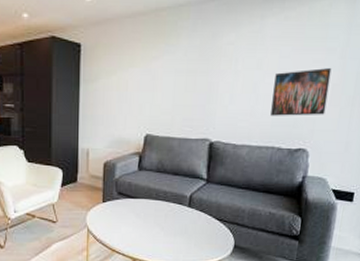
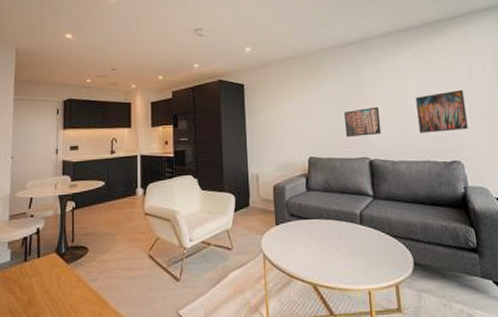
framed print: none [190,82,232,115] -> present [344,106,382,137]

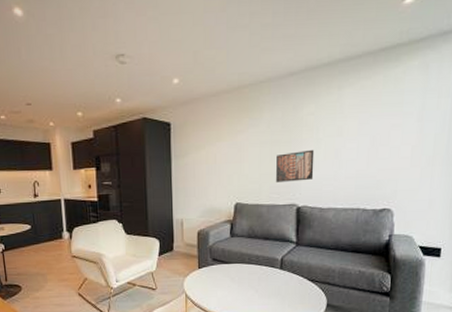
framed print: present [416,90,469,133] -> none [354,131,410,179]

